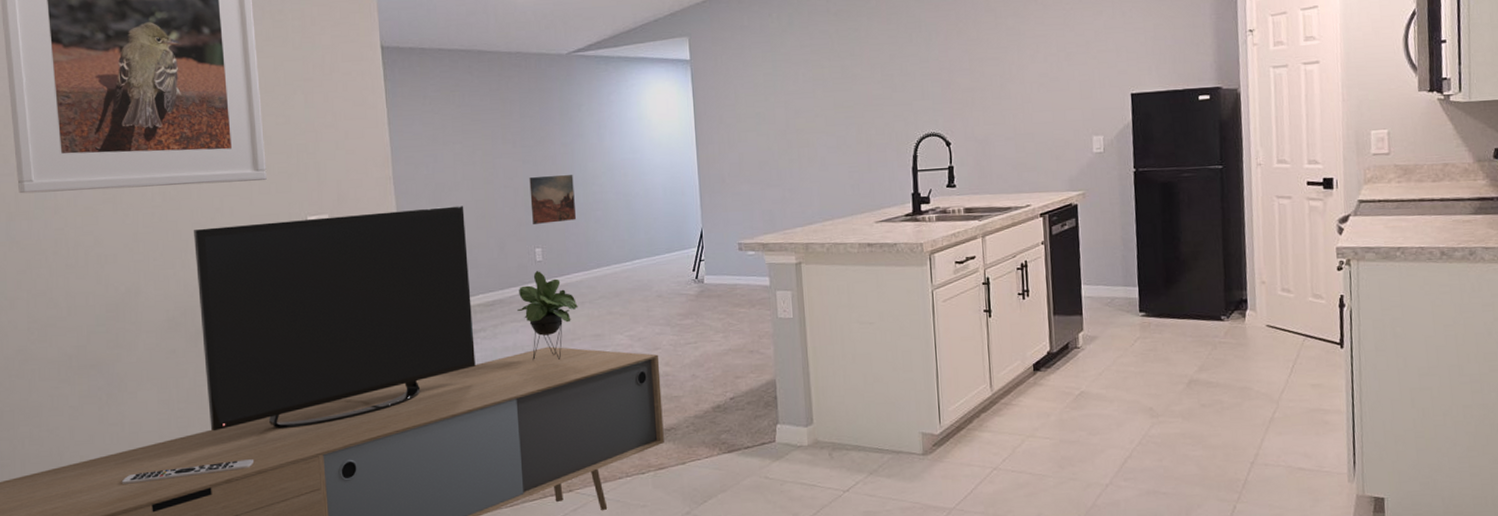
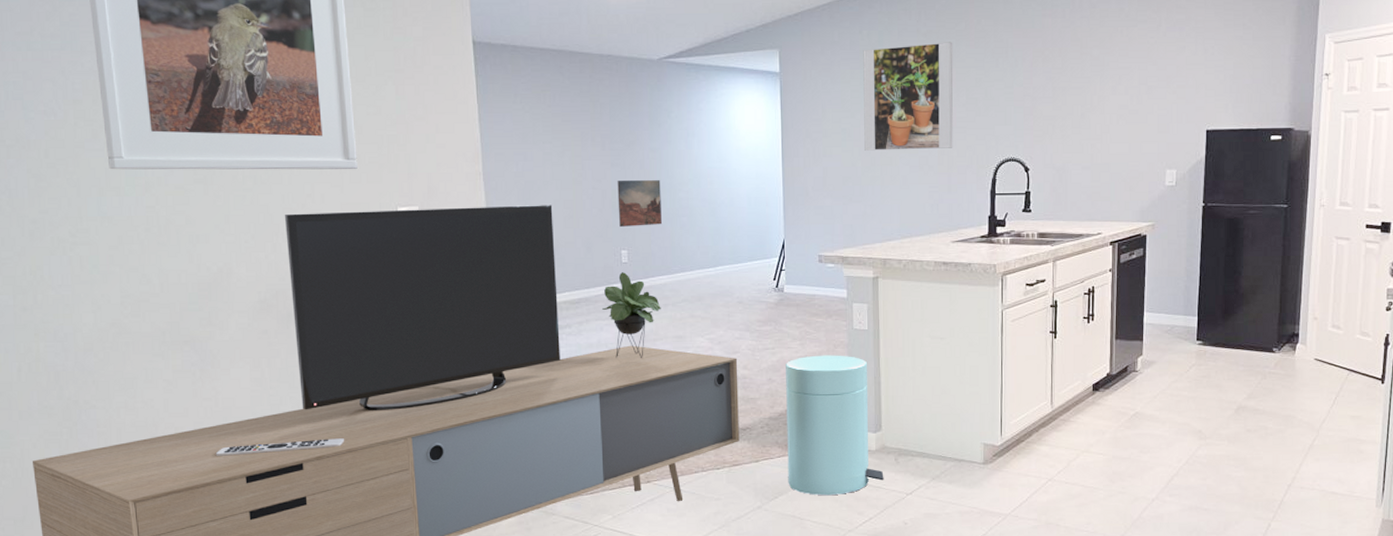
trash can: none [709,346,819,497] -> present [786,355,884,496]
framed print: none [773,20,871,134] -> present [863,42,953,151]

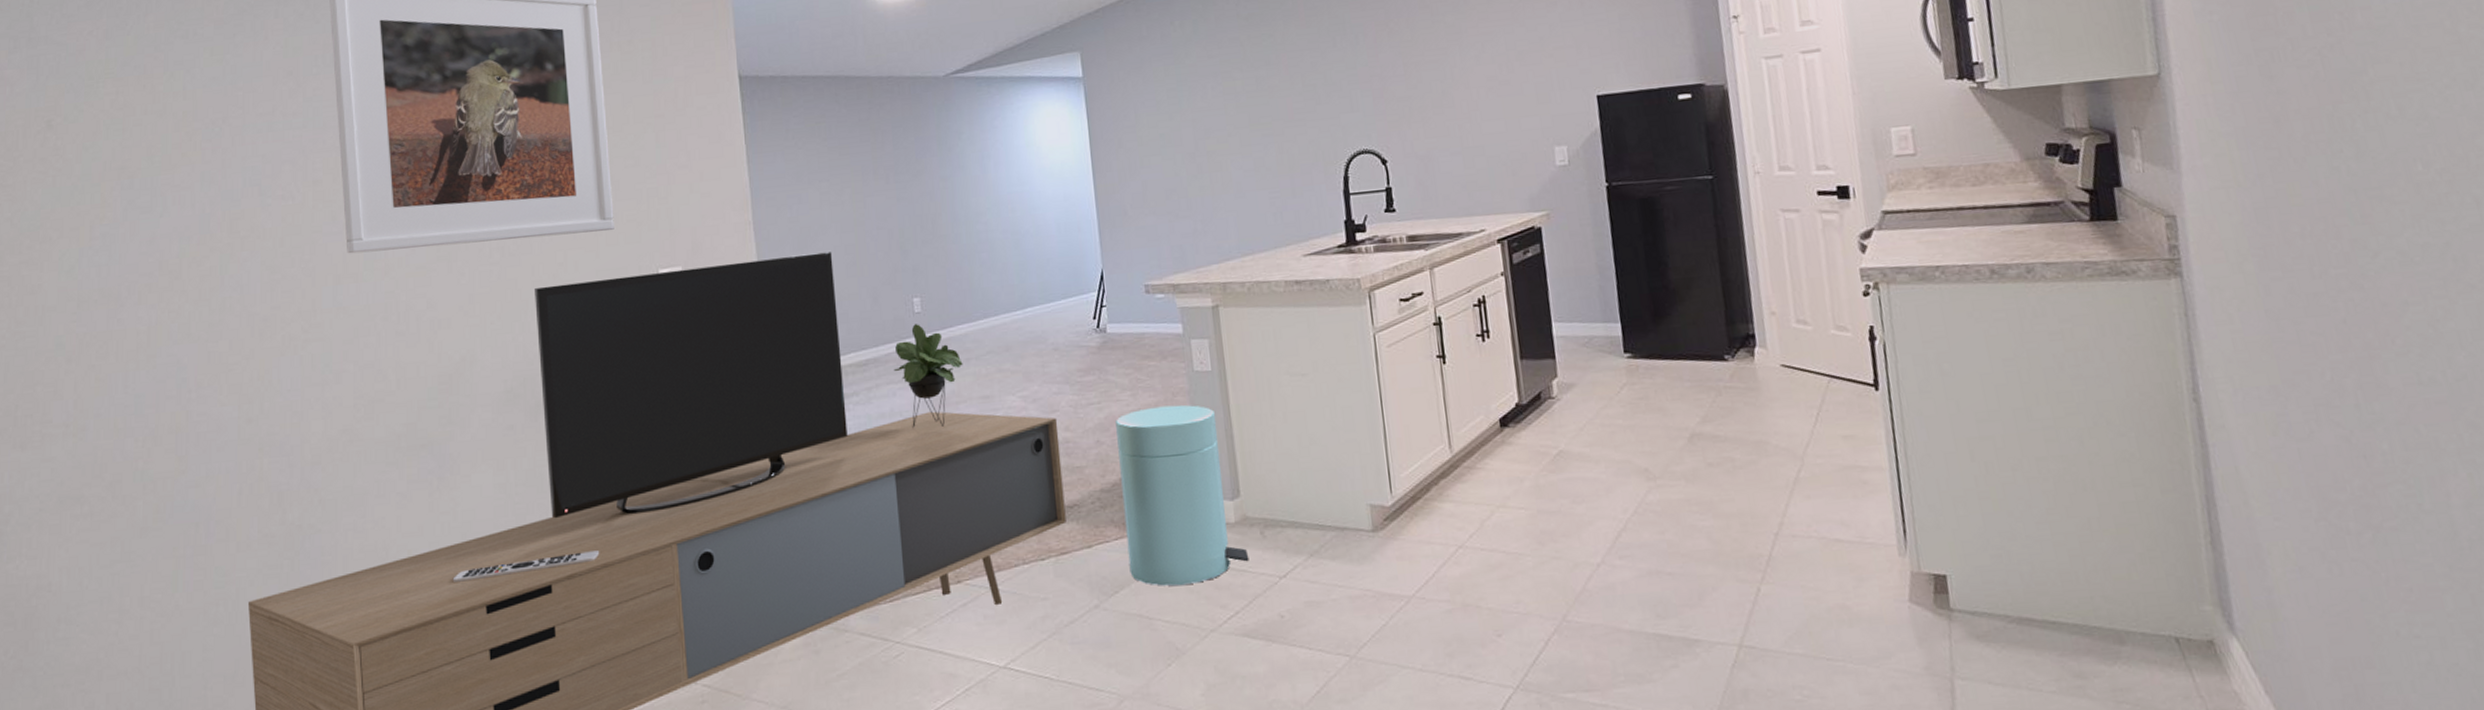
wall art: present [617,180,662,227] -> none [905,212,958,270]
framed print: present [863,42,953,151] -> none [1176,24,1293,157]

